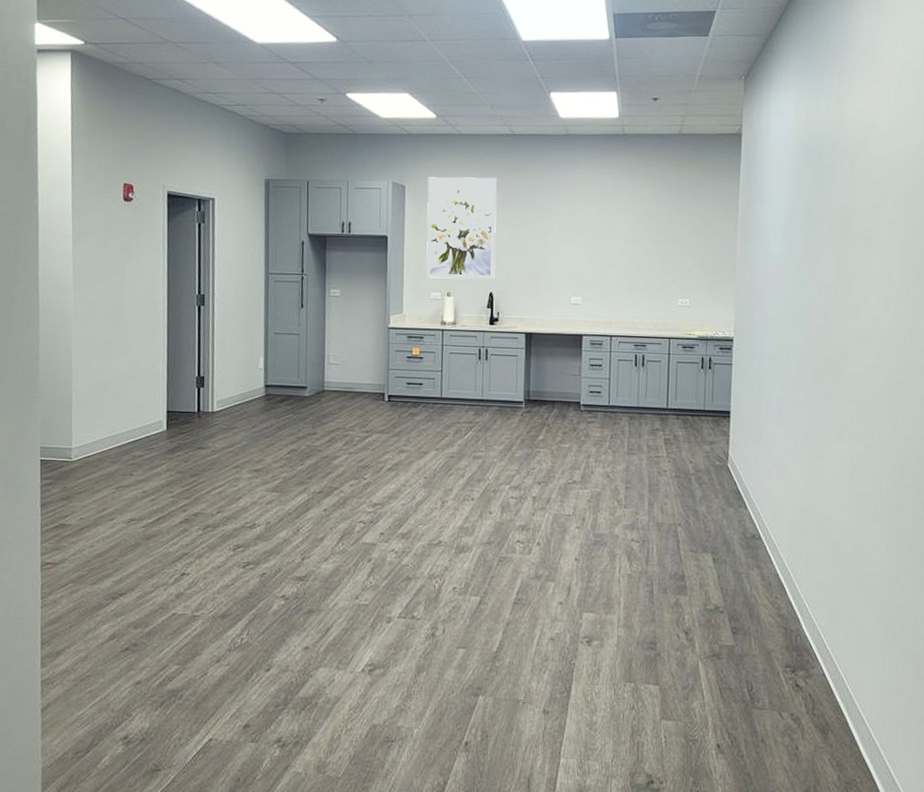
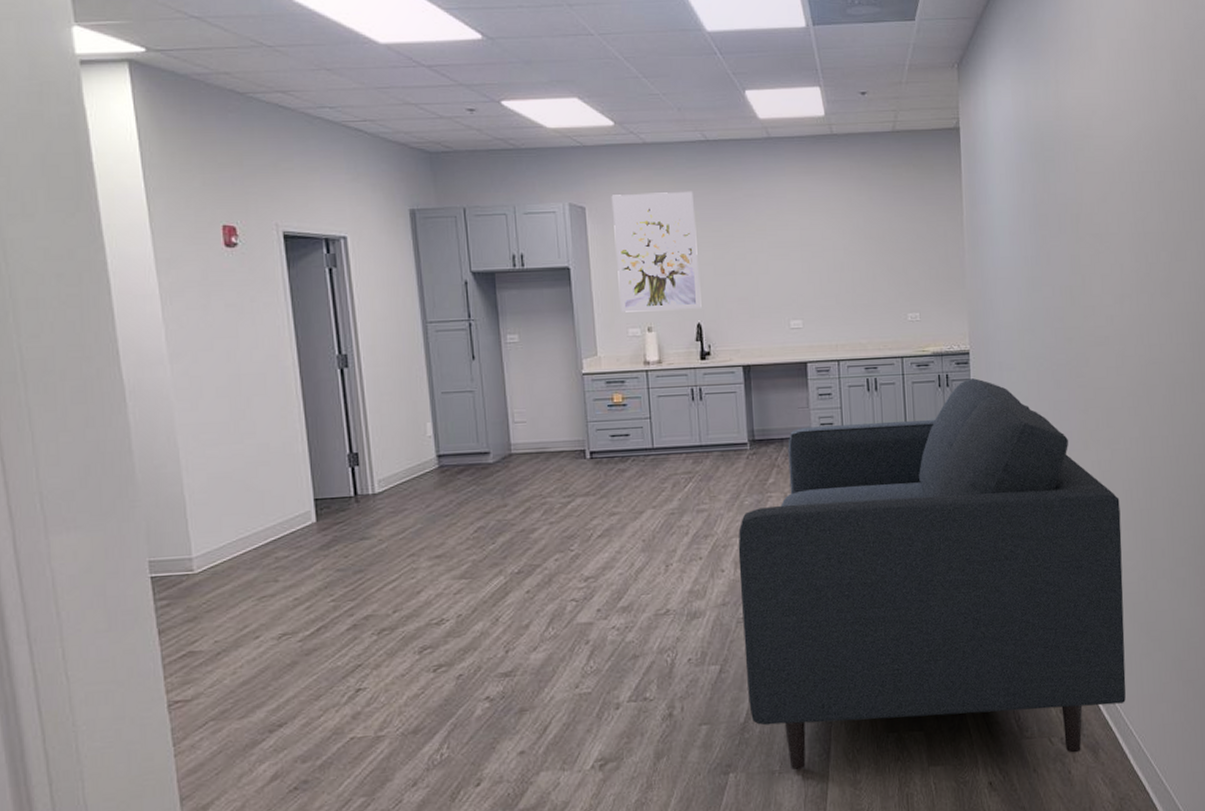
sofa: none [502,363,869,731] -> present [738,378,1126,771]

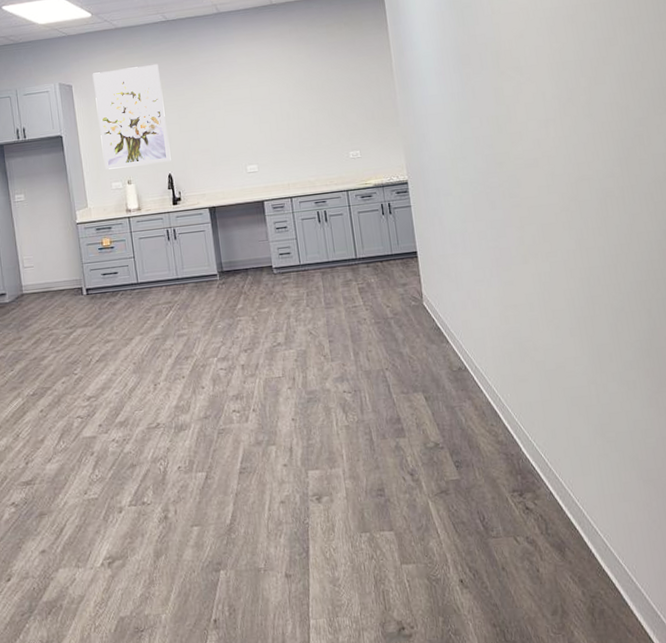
sofa: present [738,378,1126,771] -> none [214,205,587,568]

